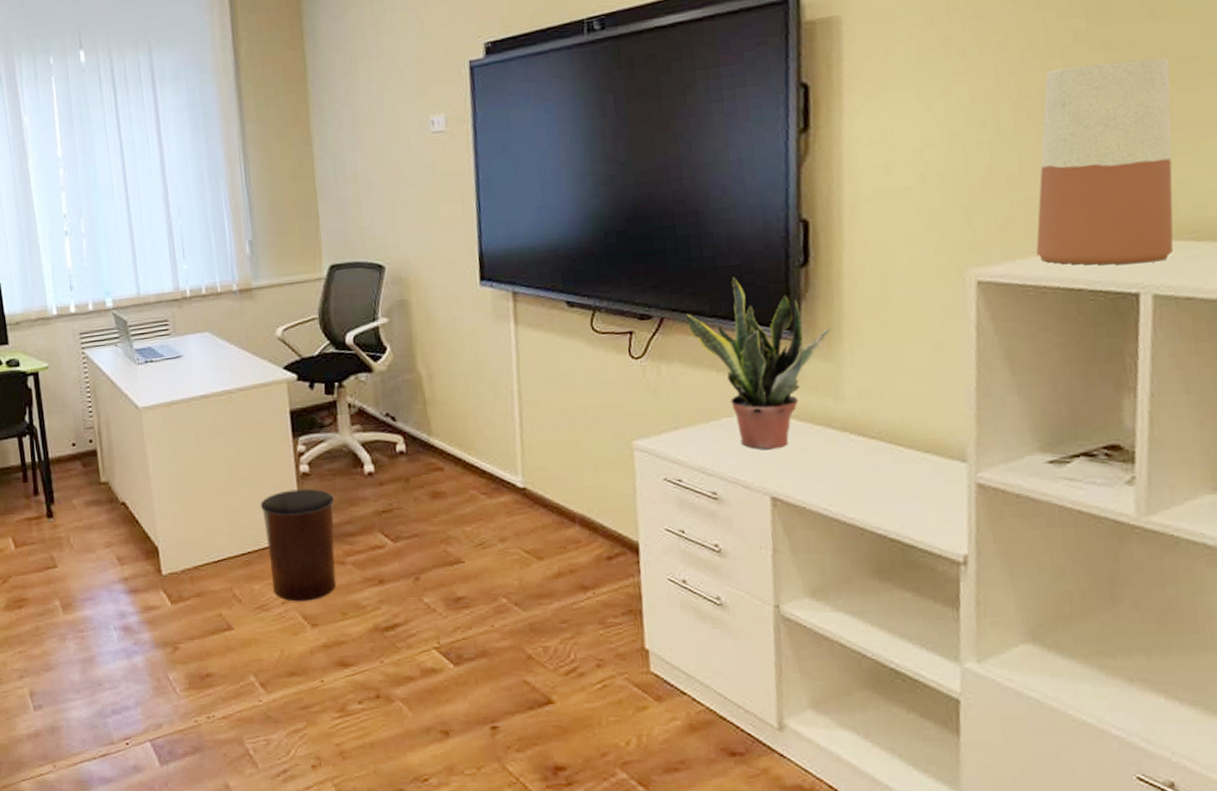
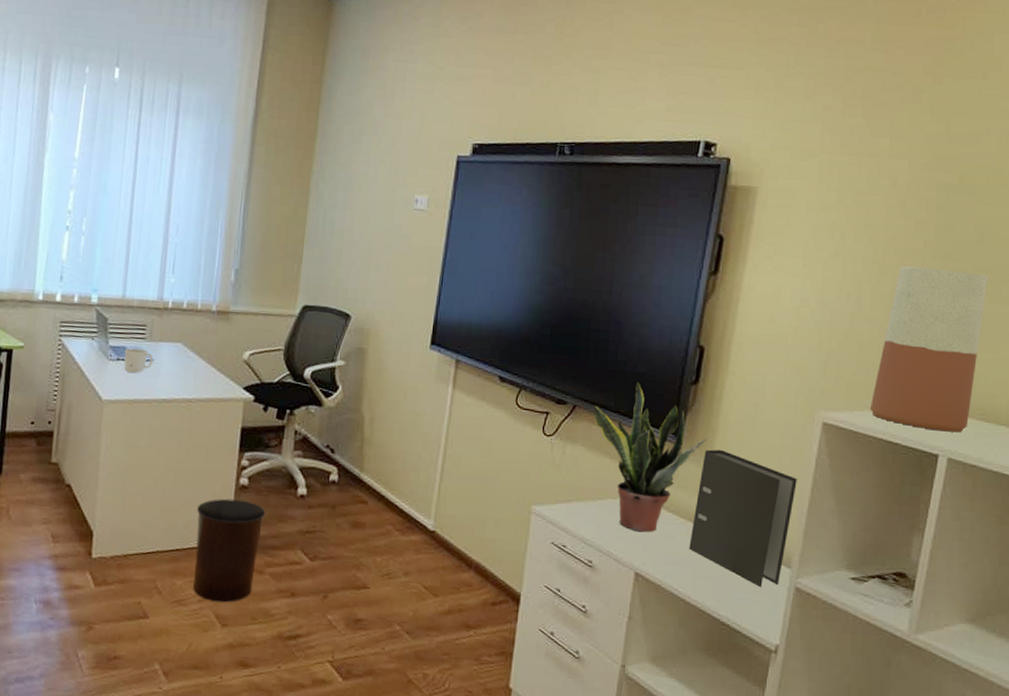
mug: none [151,346,183,374] -> present [123,348,154,373]
binder: none [831,336,957,491] -> present [689,449,797,588]

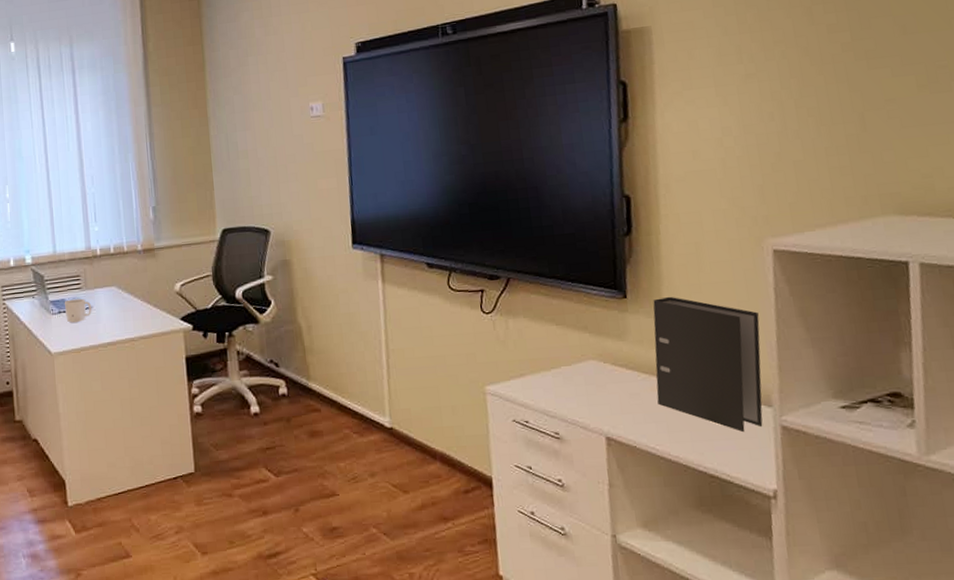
waste bin: present [193,498,266,602] -> none [157,427,225,531]
potted plant: present [594,382,709,533] -> none [528,243,655,395]
vase: present [869,266,988,433] -> none [820,66,934,237]

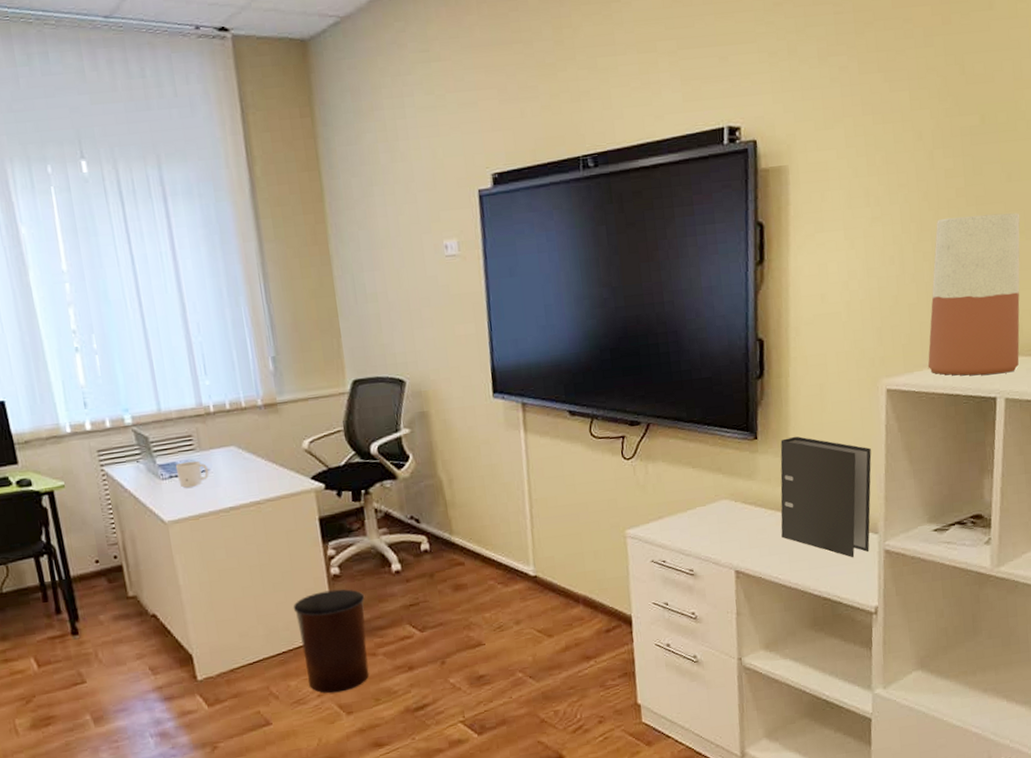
waste bin: none [157,427,225,531] -> present [293,589,369,693]
vase: none [820,66,934,237] -> present [927,213,1020,376]

